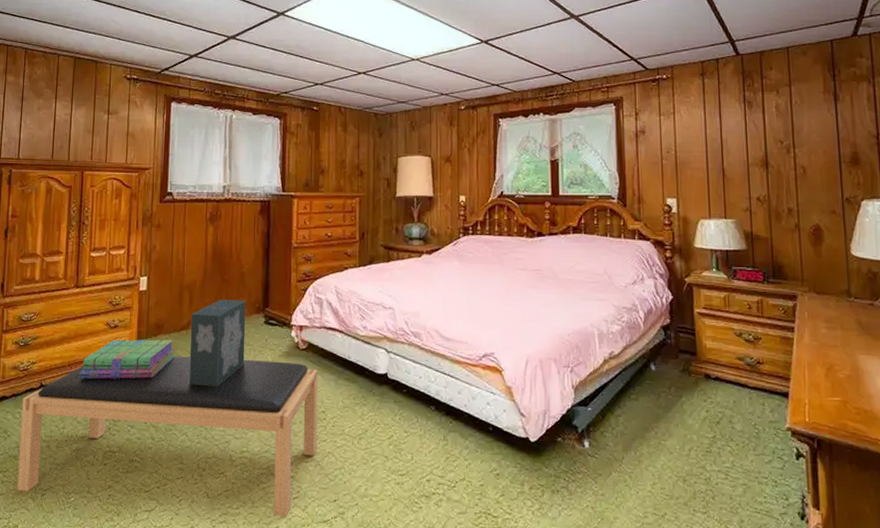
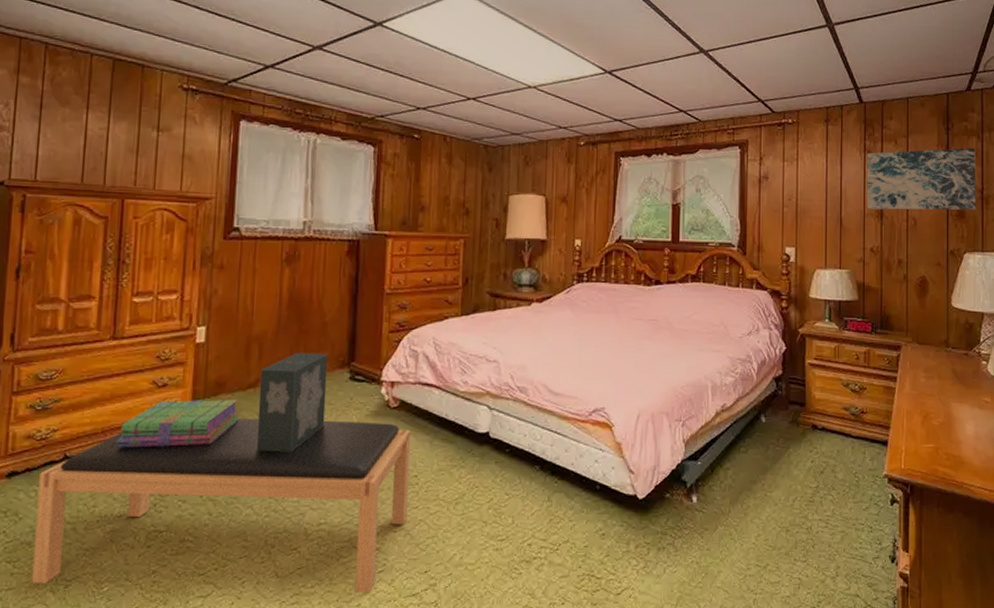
wall art: none [747,92,871,159] -> present [866,147,975,210]

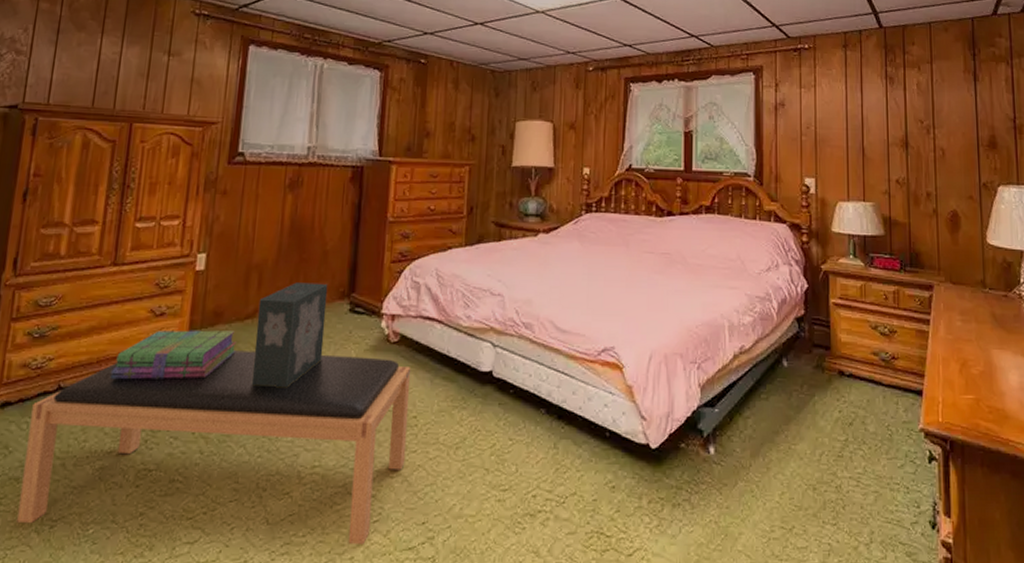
wall art: present [866,147,975,210] -> none [888,74,1008,140]

